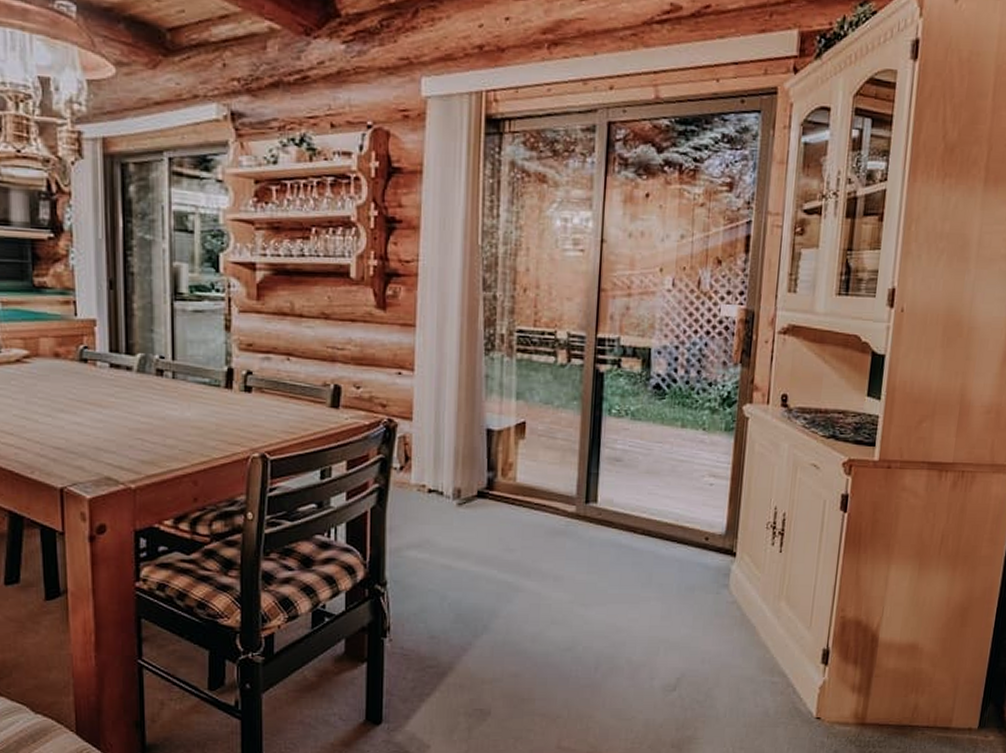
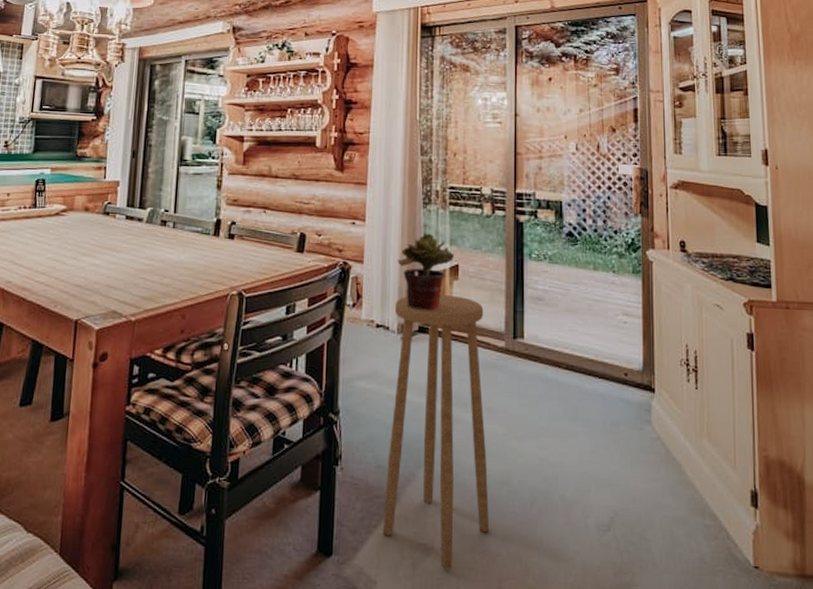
stool: none [436,455,553,732] -> present [382,294,490,570]
potted plant: none [453,385,522,473] -> present [397,233,455,310]

